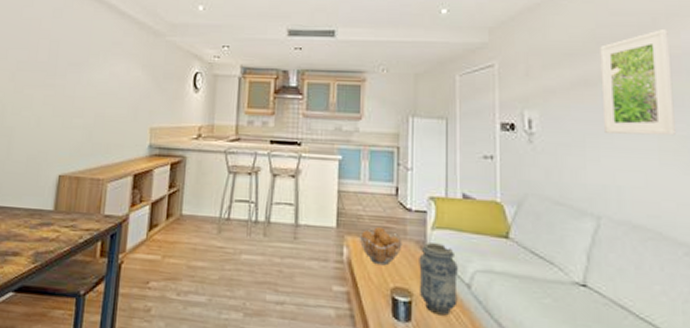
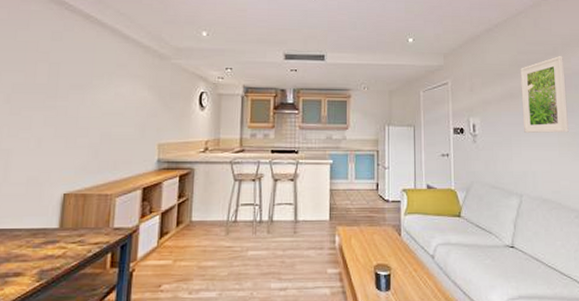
fruit basket: present [359,226,402,266] -> none [348,216,382,248]
vase: present [419,242,458,316] -> none [395,226,425,282]

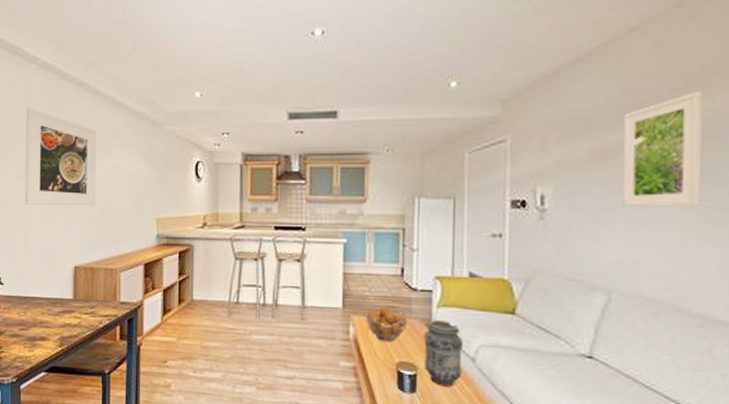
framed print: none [10,34,100,133] -> present [25,107,96,206]
fruit basket: none [348,216,382,248] -> present [364,305,408,343]
vase: none [395,226,425,282] -> present [423,320,463,387]

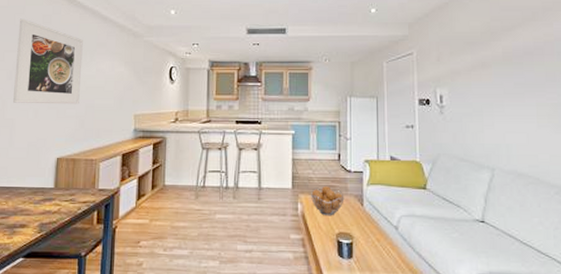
vase: present [423,320,463,387] -> none [358,196,388,252]
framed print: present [621,90,704,207] -> none [493,20,549,104]

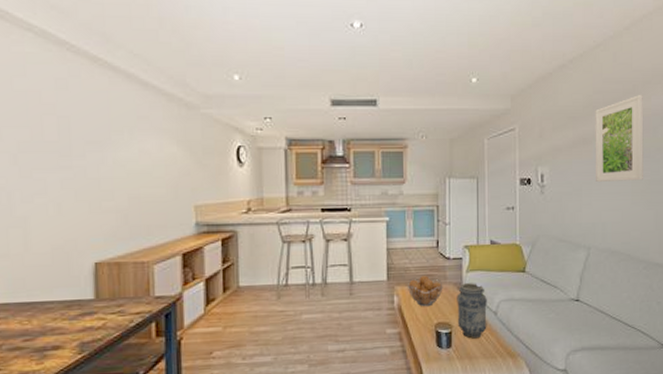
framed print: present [13,18,83,105] -> none [19,82,119,196]
vase: none [358,196,388,252] -> present [457,283,487,339]
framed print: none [493,20,549,104] -> present [595,94,644,182]

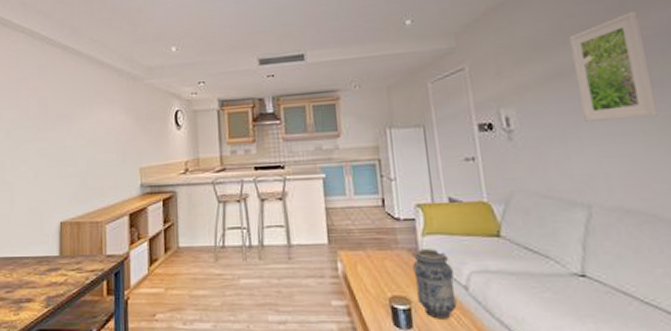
fruit basket: present [407,274,443,307] -> none [351,238,395,276]

